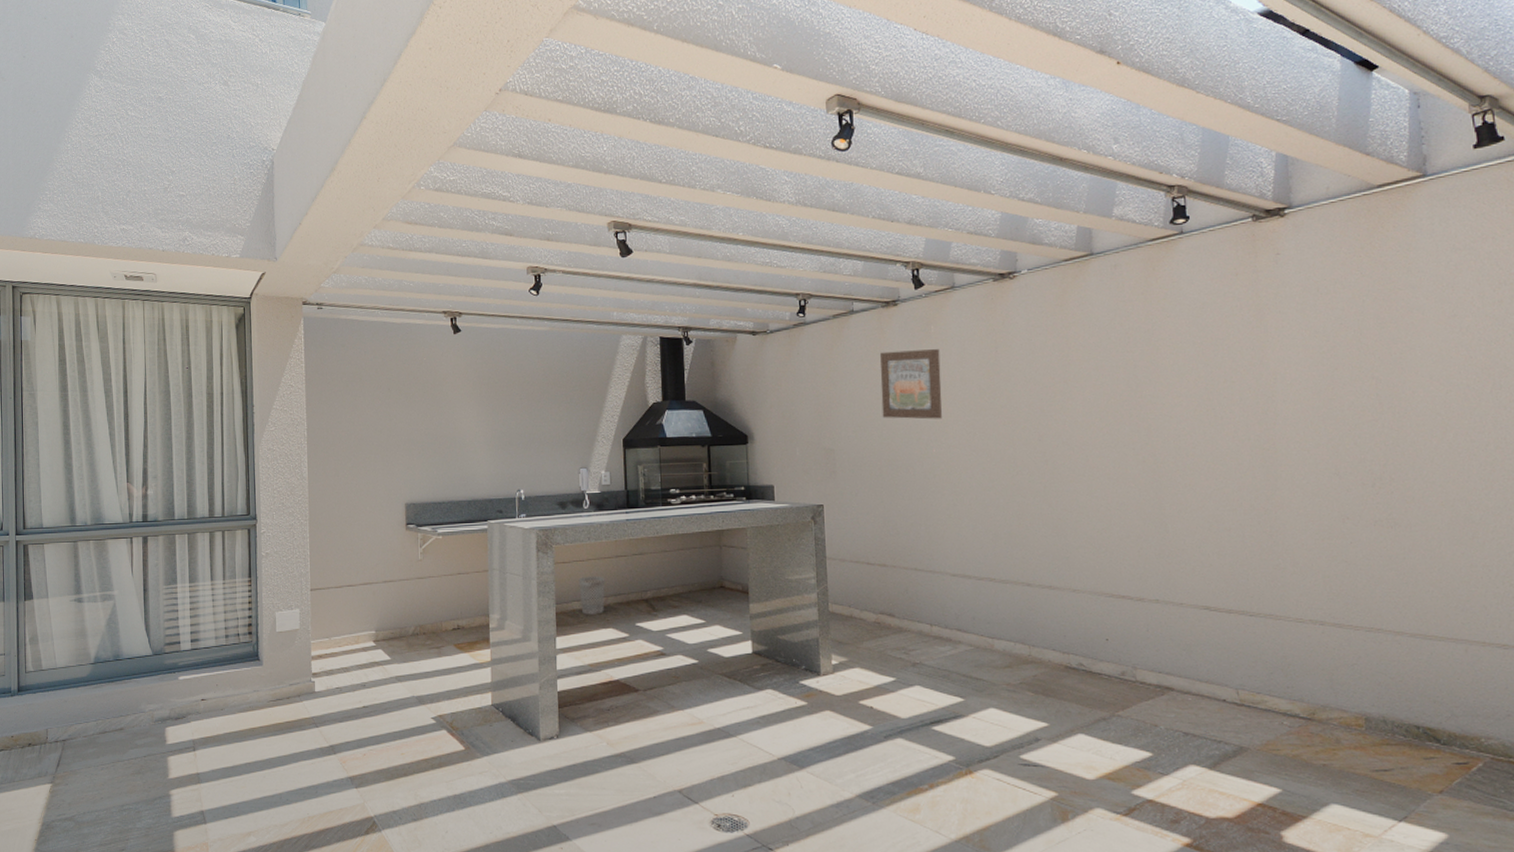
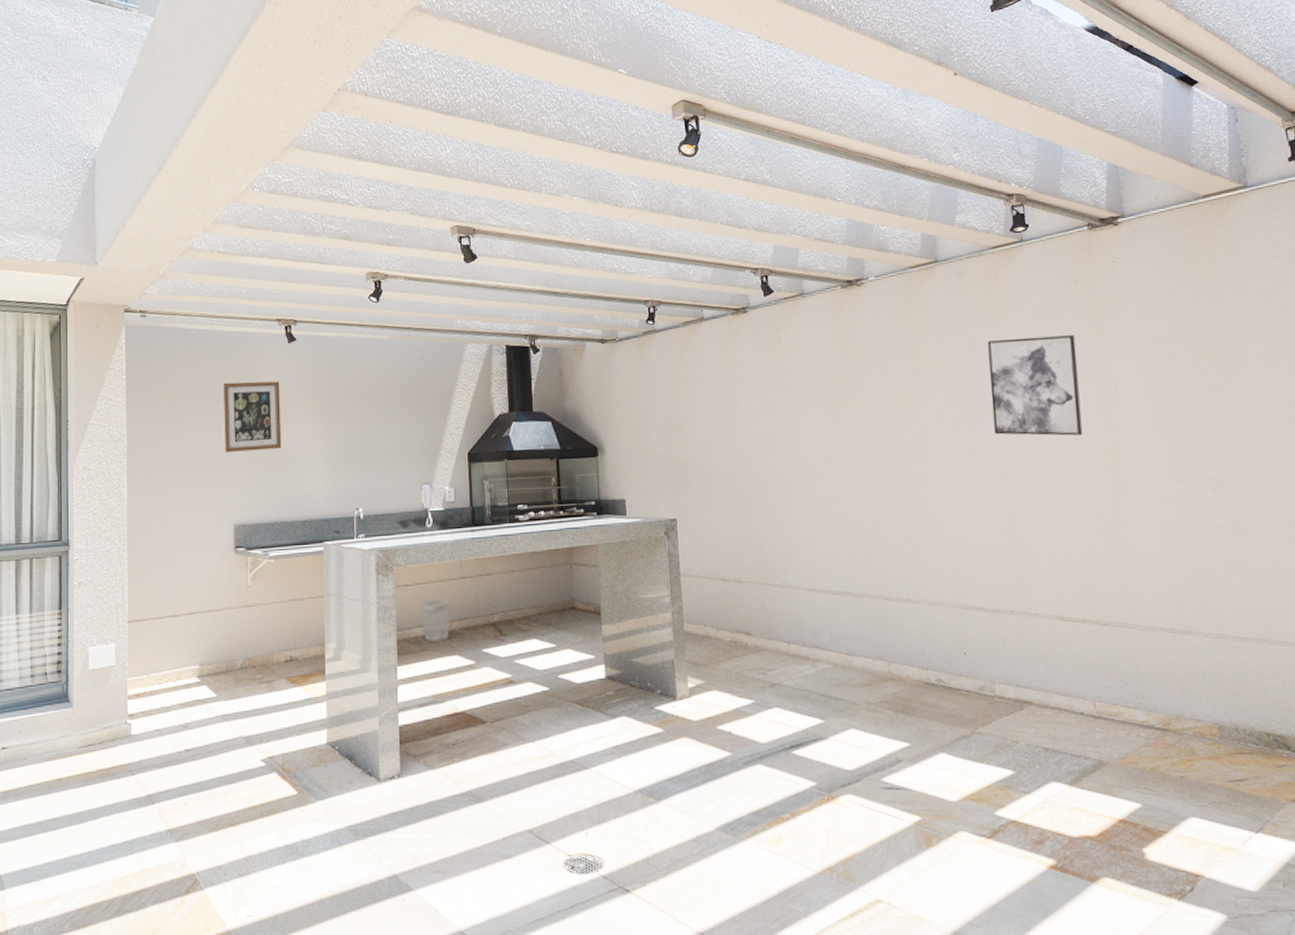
wall art: none [394,370,449,436] -> present [223,381,282,452]
wall art: present [880,349,942,419] -> none [731,357,794,429]
wall art: none [1142,328,1238,429] -> present [987,335,1083,436]

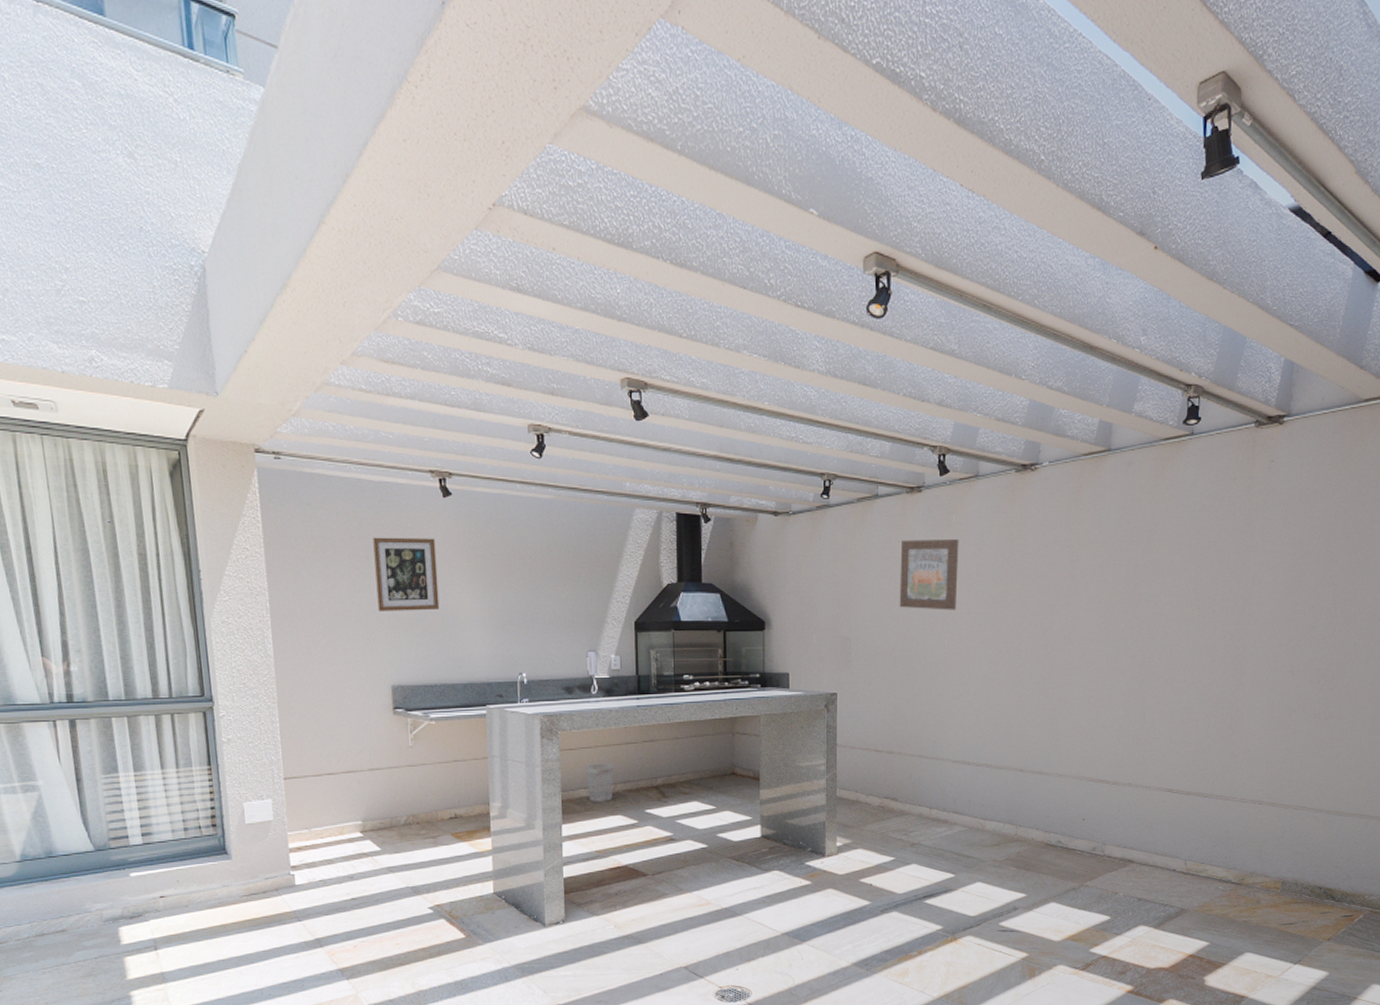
wall art: none [731,357,794,429] -> present [899,539,959,610]
wall art: present [987,335,1083,436] -> none [1139,532,1225,628]

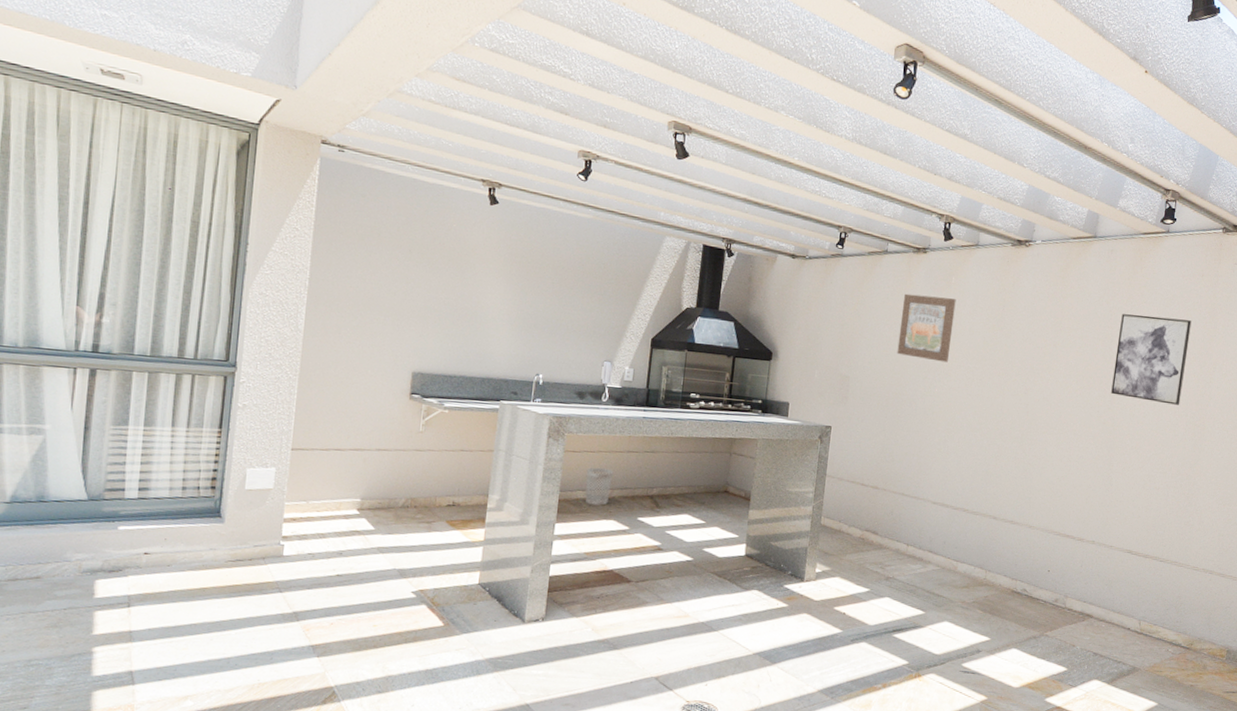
wall art: present [373,537,440,611] -> none [412,232,477,306]
wall art: none [1139,532,1225,628] -> present [1111,314,1192,405]

